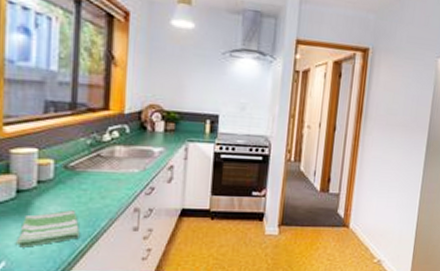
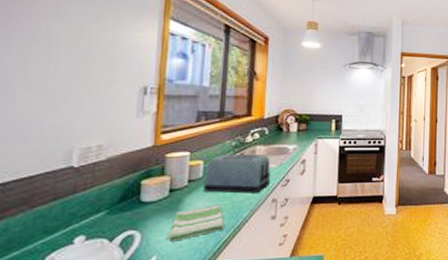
toaster: none [54,153,132,200] -> present [202,153,271,194]

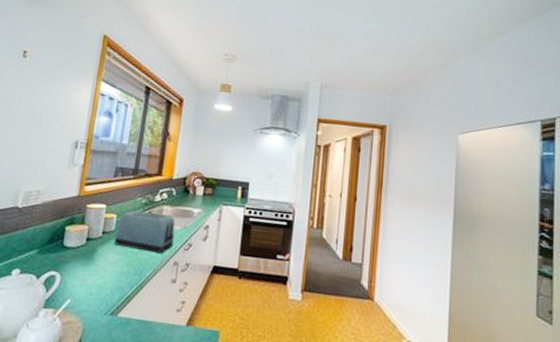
dish towel: present [166,204,224,242] -> none [80,258,129,289]

